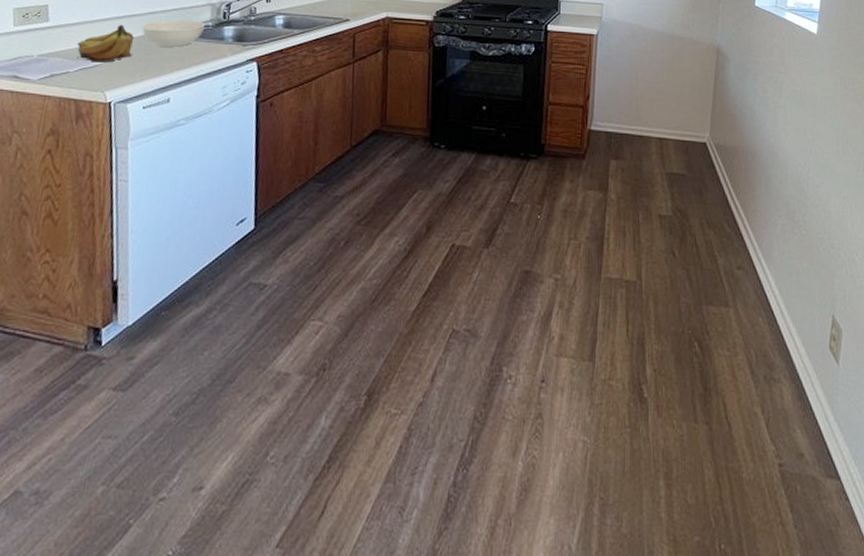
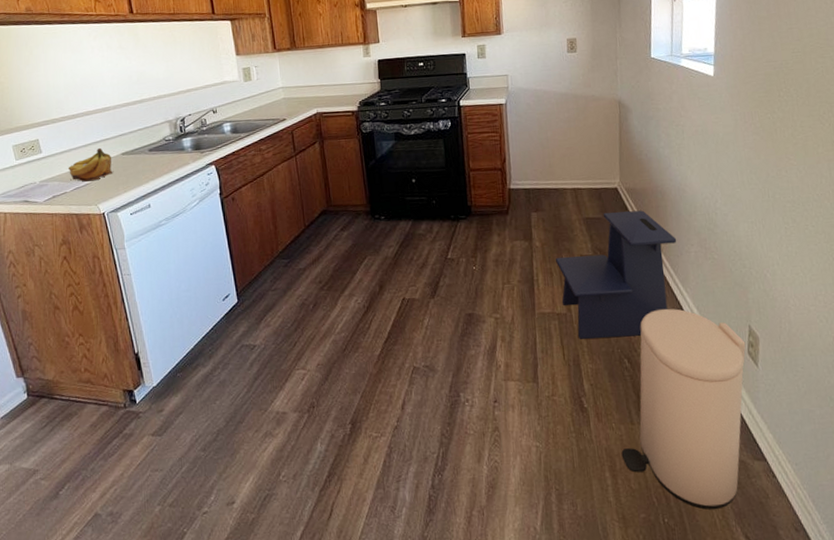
bowl: present [140,20,206,48] -> none [115,137,167,163]
step stool: none [631,169,764,316] -> present [556,210,677,339]
pedal bin: none [680,286,828,536] -> present [621,308,746,510]

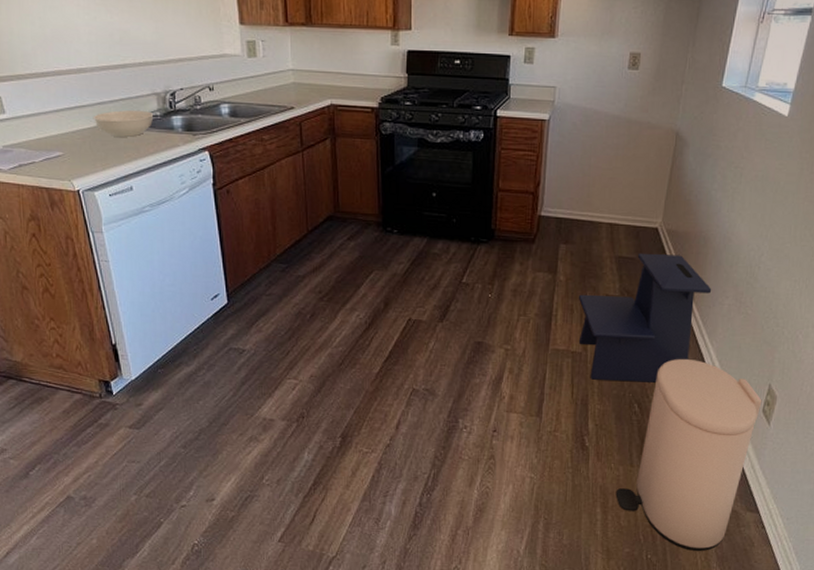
fruit: present [67,147,114,182] -> none [36,115,91,153]
bowl: none [115,137,167,163] -> present [92,110,154,138]

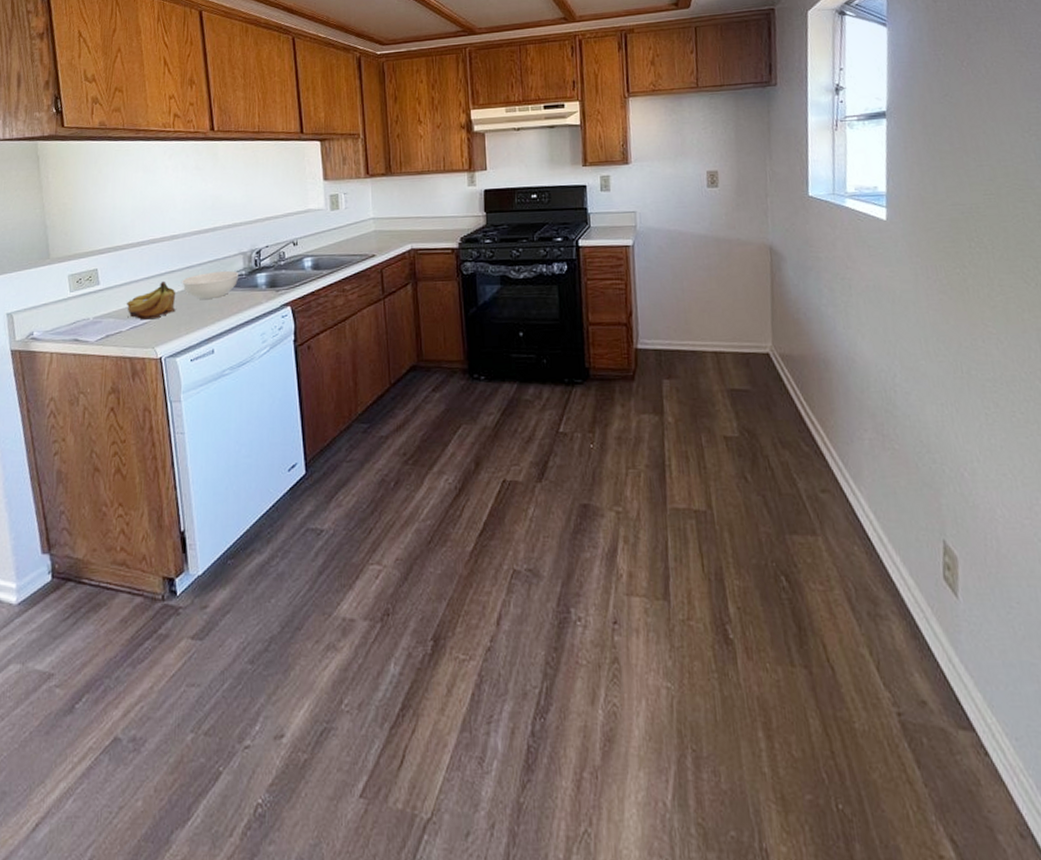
fruit: none [36,115,91,153] -> present [126,280,177,320]
step stool: present [578,253,712,383] -> none [693,383,846,547]
pedal bin: present [615,358,762,551] -> none [778,511,941,795]

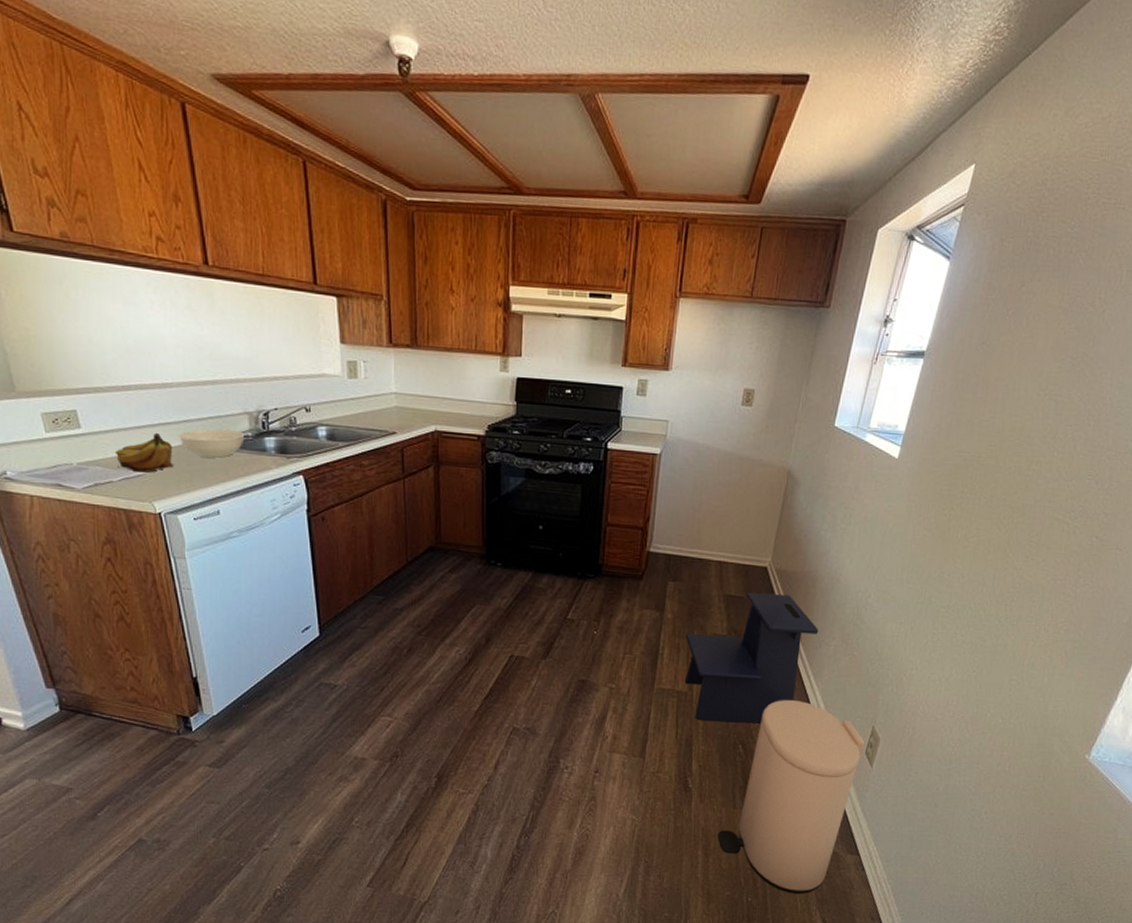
step stool: none [693,383,846,547] -> present [684,592,819,723]
pedal bin: none [778,511,941,795] -> present [717,699,866,894]

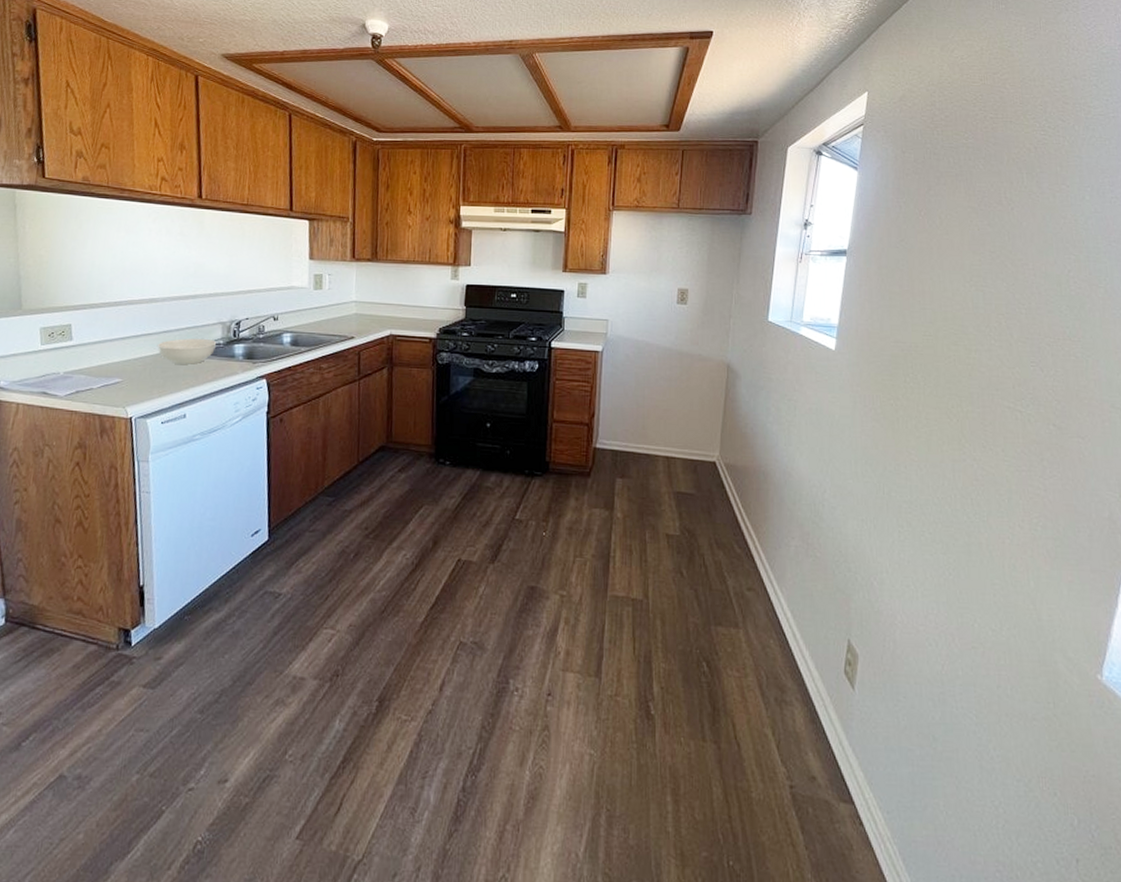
fruit: present [114,432,175,473] -> none [98,342,152,380]
step stool: present [684,592,819,723] -> none [638,488,777,636]
pedal bin: present [717,699,866,894] -> none [687,608,843,856]

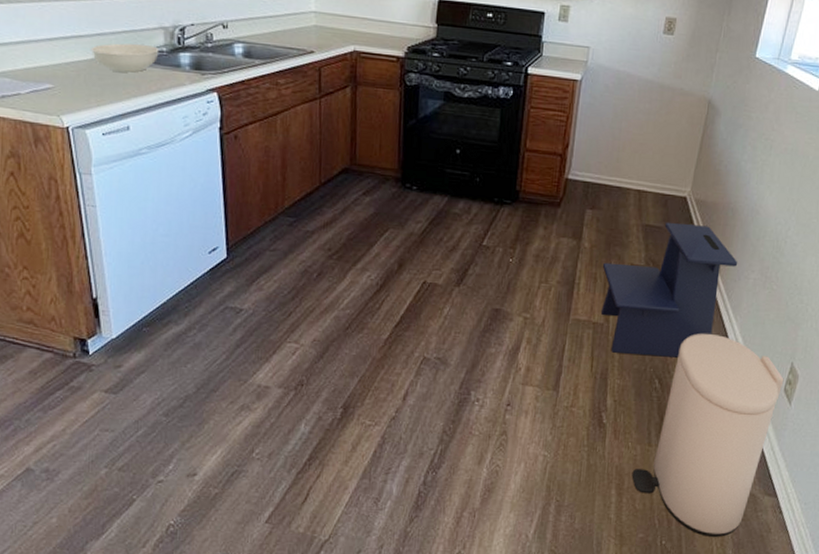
step stool: none [638,488,777,636] -> present [600,222,738,358]
pedal bin: none [687,608,843,856] -> present [631,333,784,537]

